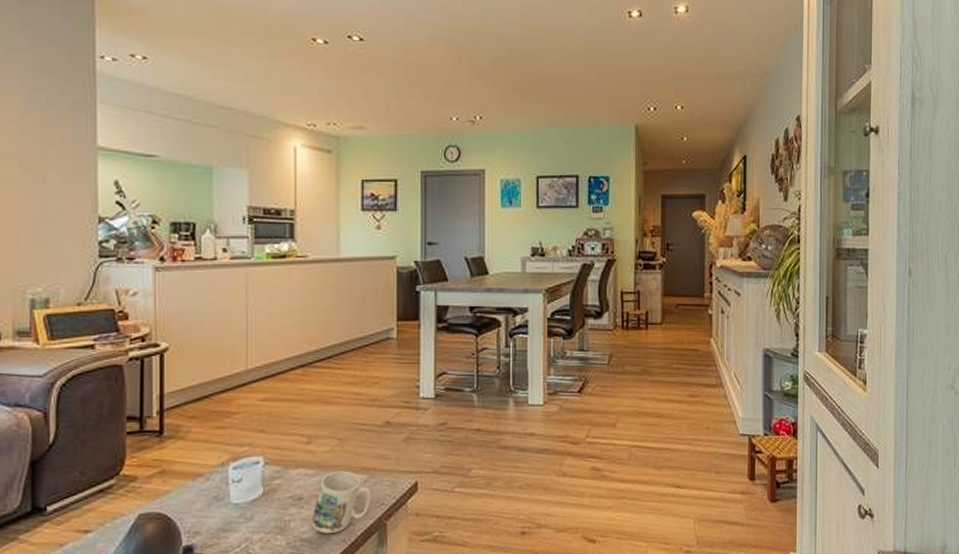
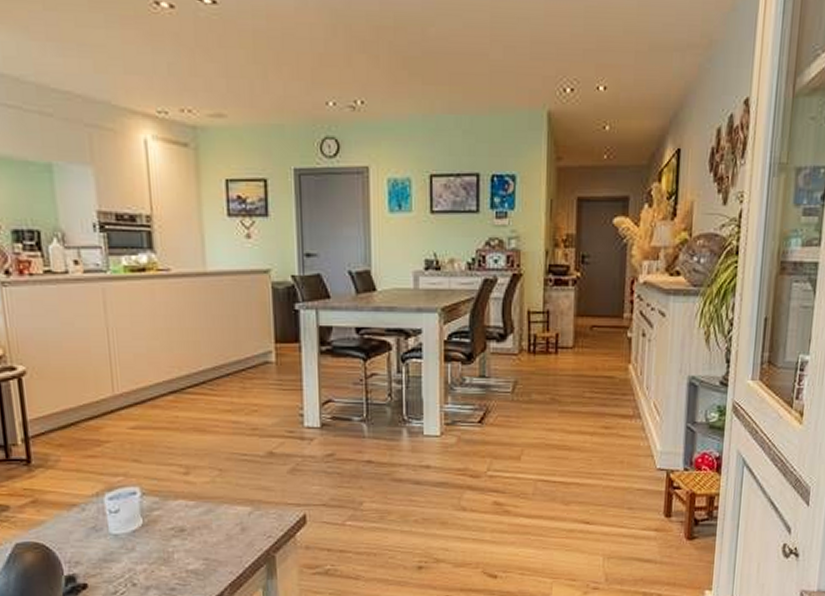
mug: present [311,470,371,534] -> none [195,502,258,566]

